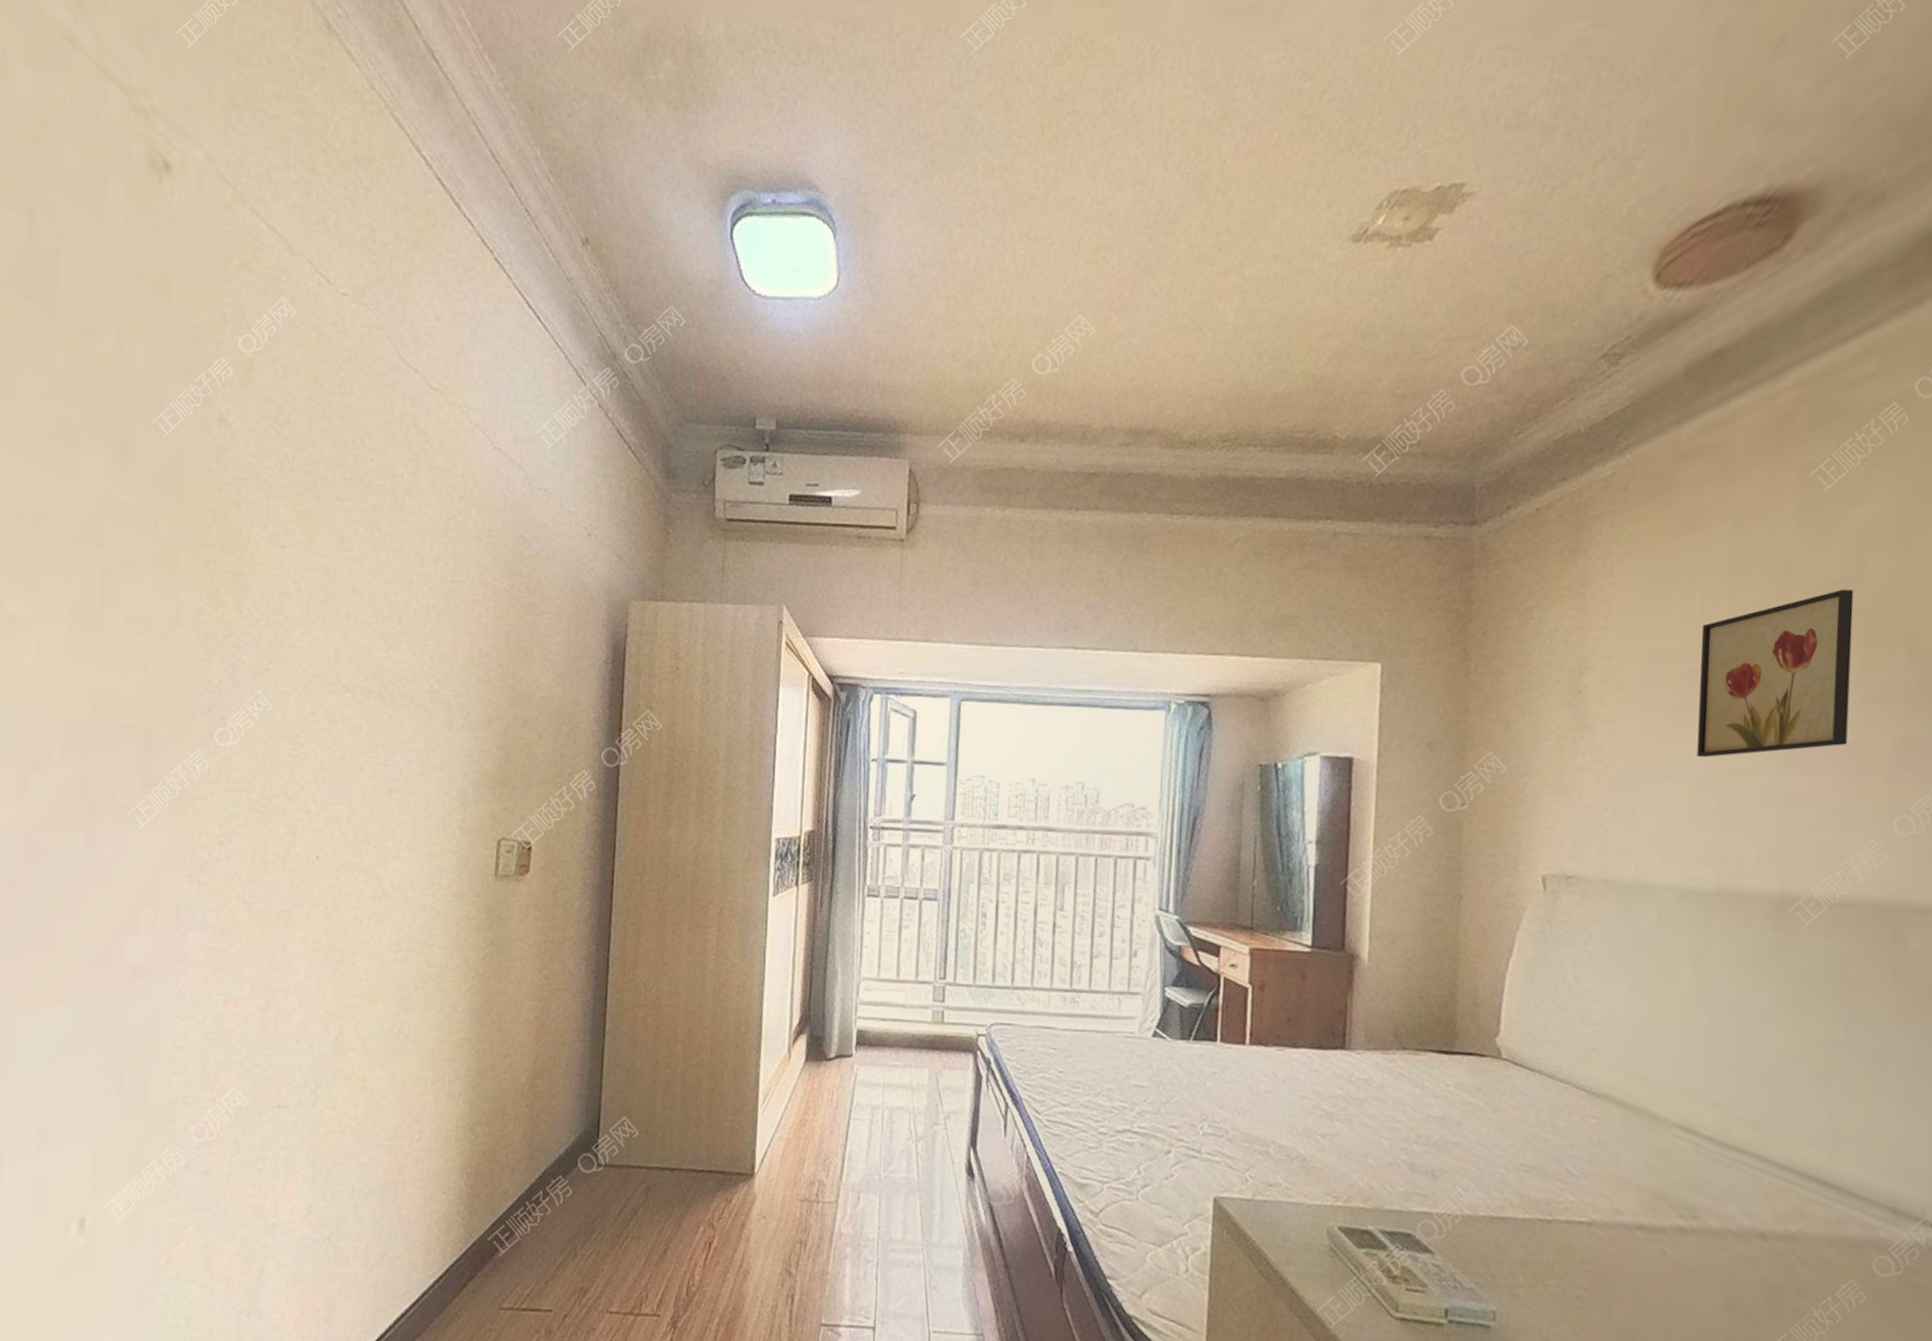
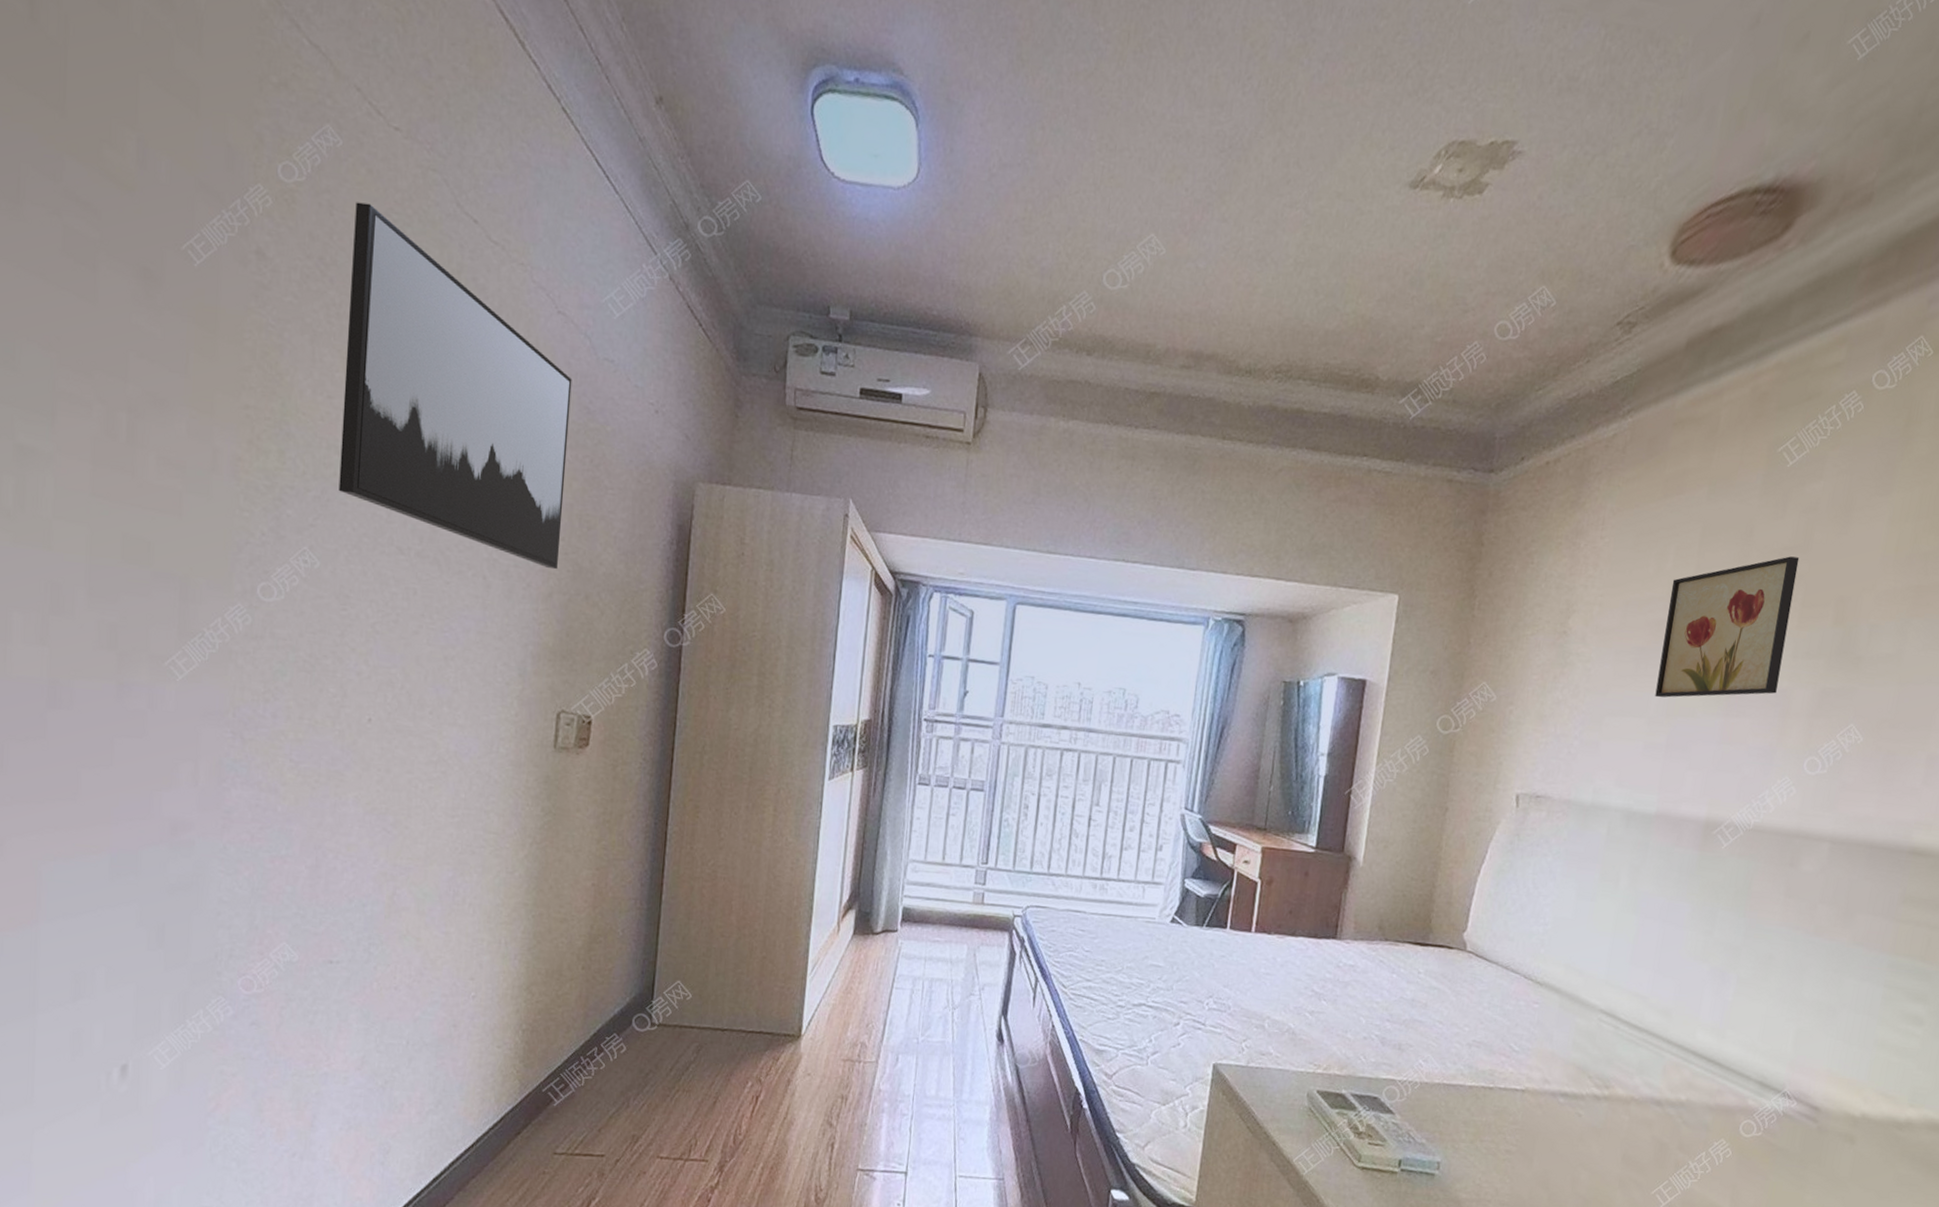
wall art: none [290,364,508,697] -> present [338,202,572,570]

